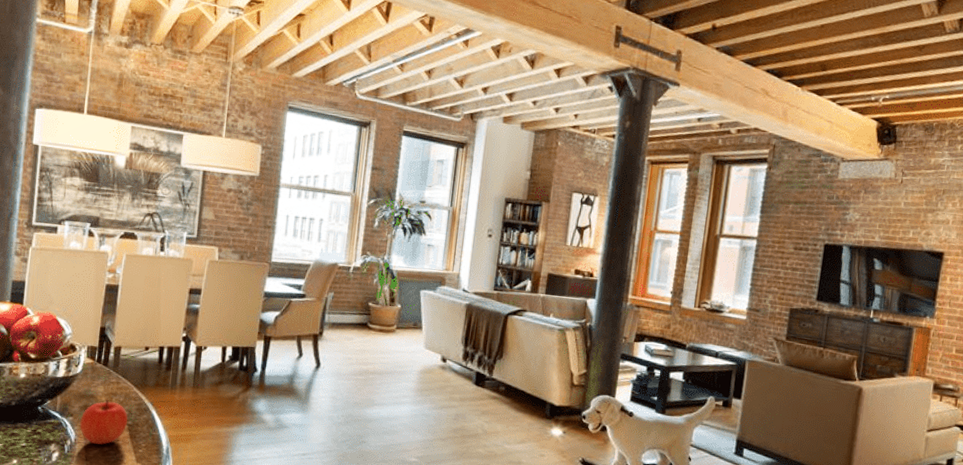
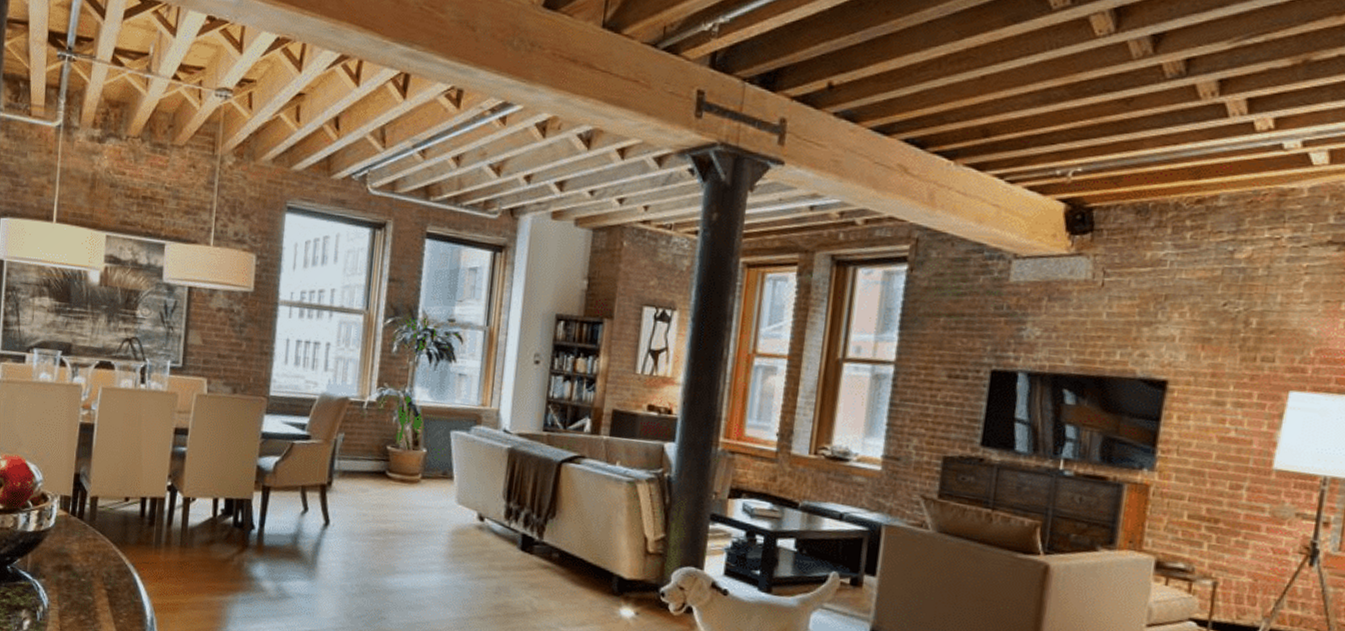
apple: present [79,400,128,445] -> none [53,559,107,613]

